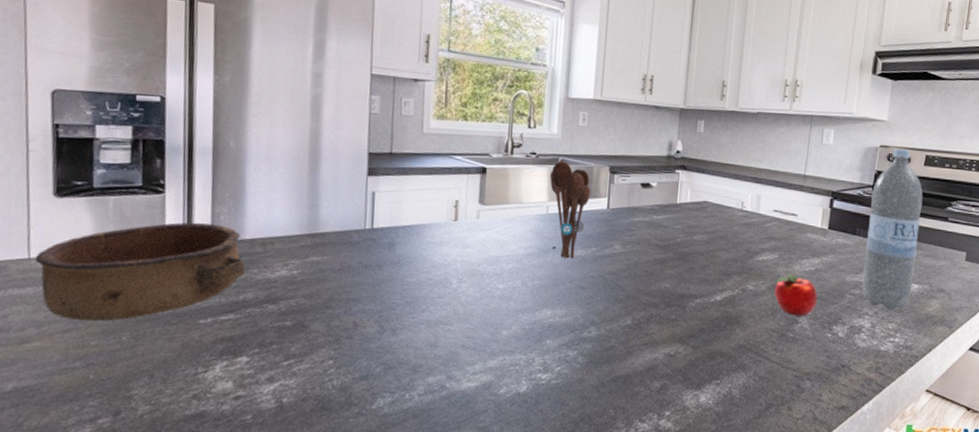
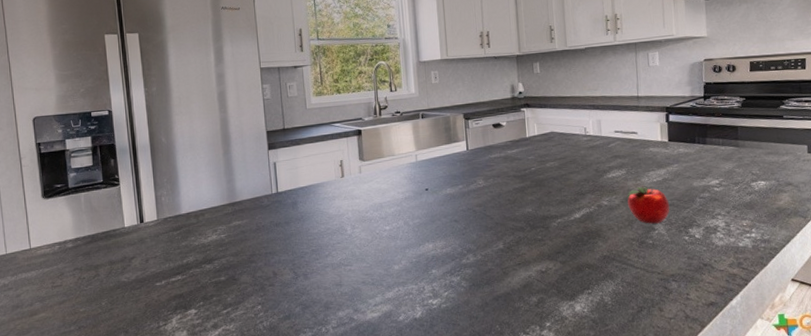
bowl: present [35,222,246,322] -> none [34,204,186,294]
utensil holder: present [550,160,591,259] -> none [414,115,451,198]
water bottle: present [862,149,923,310] -> none [704,59,760,208]

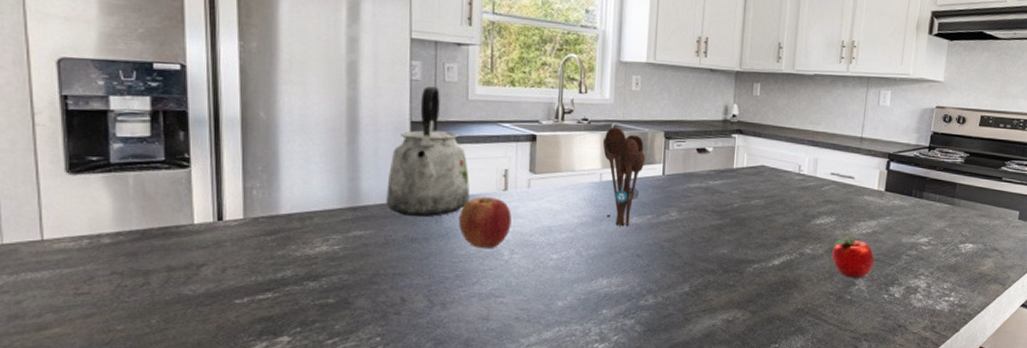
kettle: none [254,102,317,206] -> present [386,86,470,217]
apple: none [310,184,350,226] -> present [459,197,512,248]
utensil holder: none [414,115,451,198] -> present [603,126,646,227]

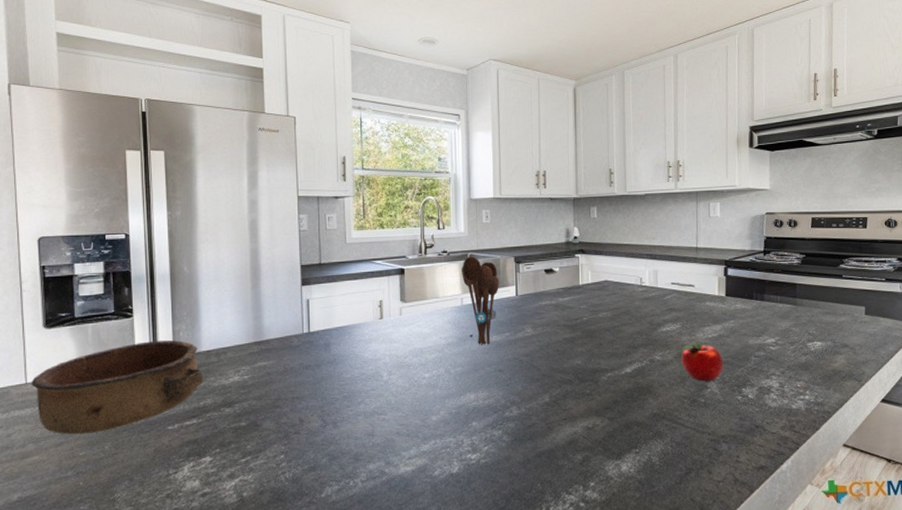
bowl: none [49,197,283,305] -> present [31,340,204,435]
kettle: present [386,86,470,217] -> none [284,235,352,347]
apple: present [459,197,512,248] -> none [344,326,388,371]

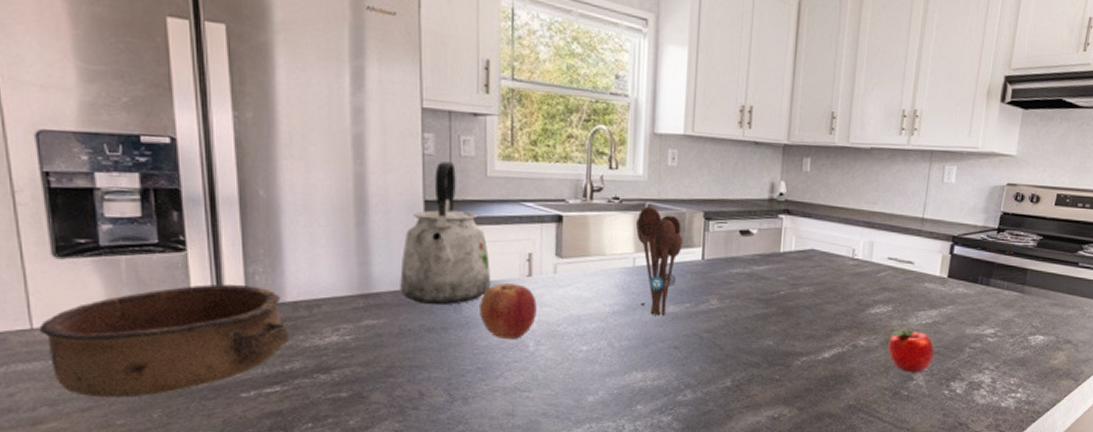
kettle: none [284,235,352,347] -> present [400,161,492,305]
apple: none [344,326,388,371] -> present [480,283,537,339]

